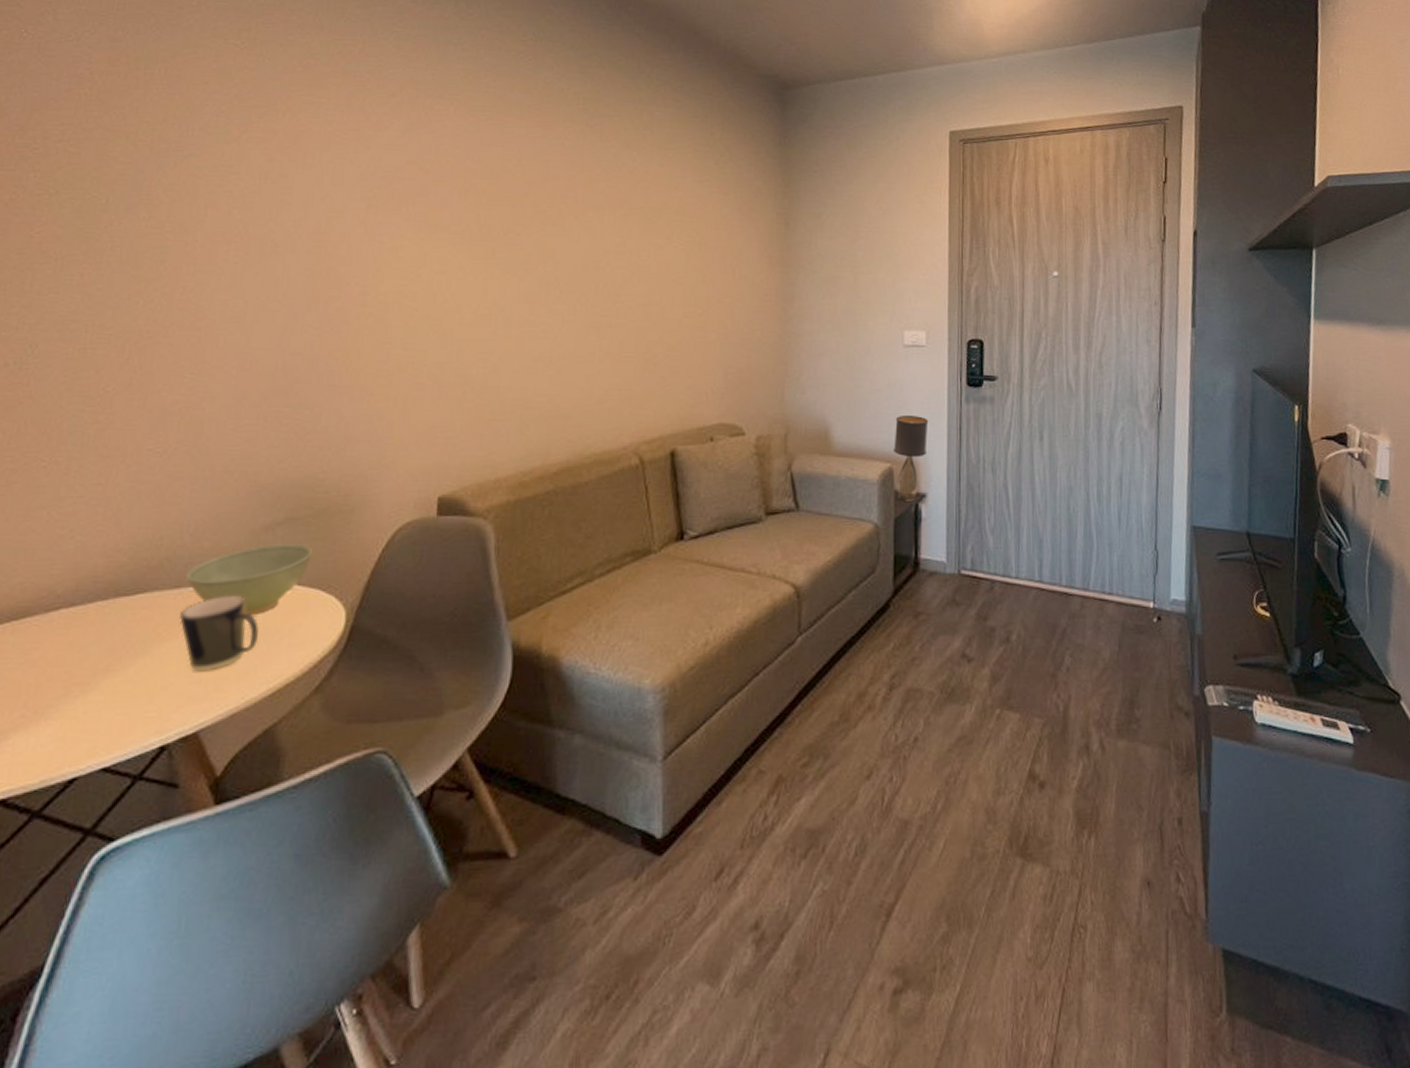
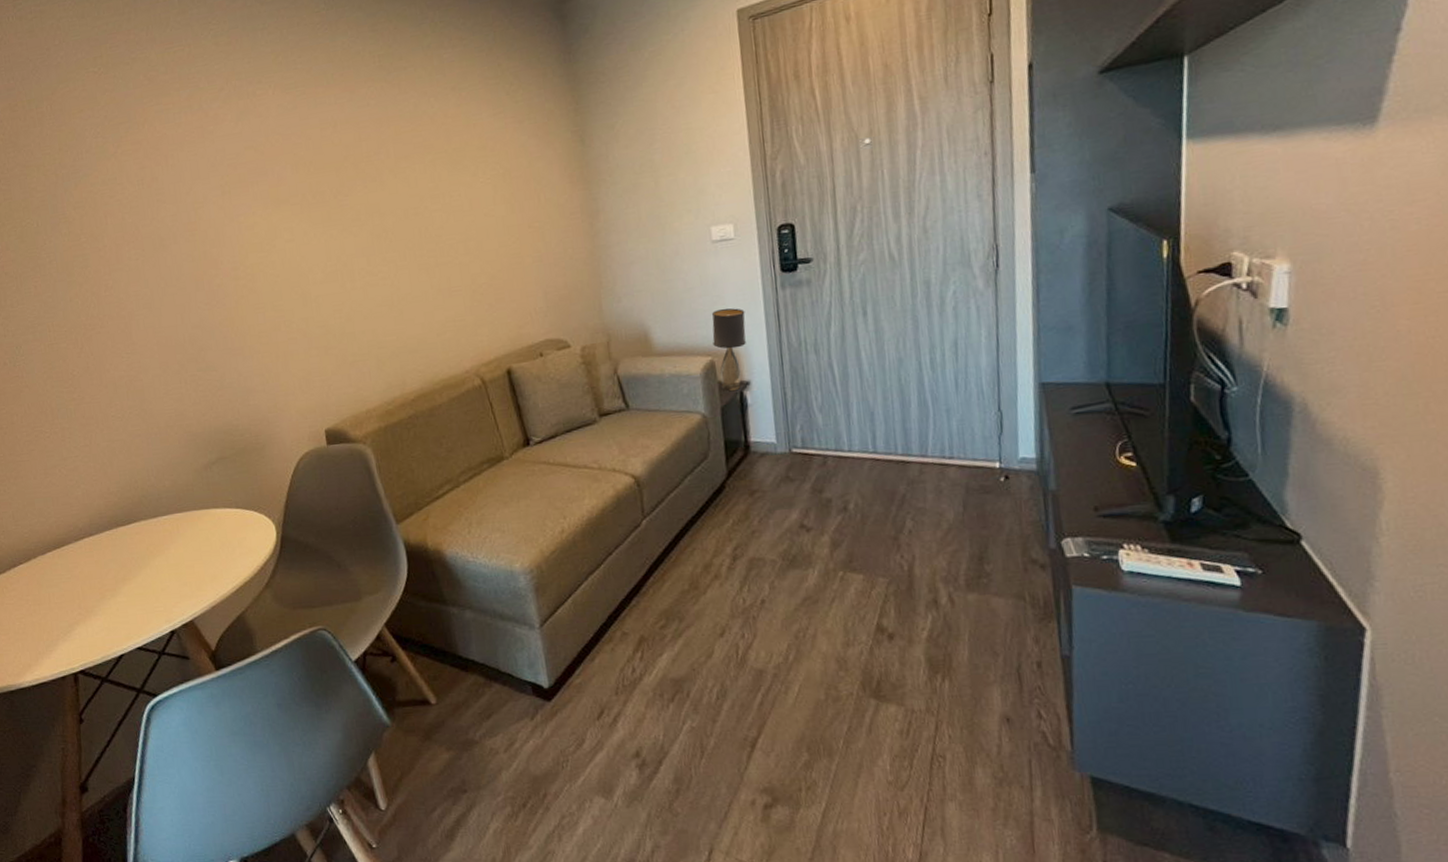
mug: present [179,595,259,672] -> none [162,519,218,577]
bowl: present [185,544,313,616] -> none [158,477,242,534]

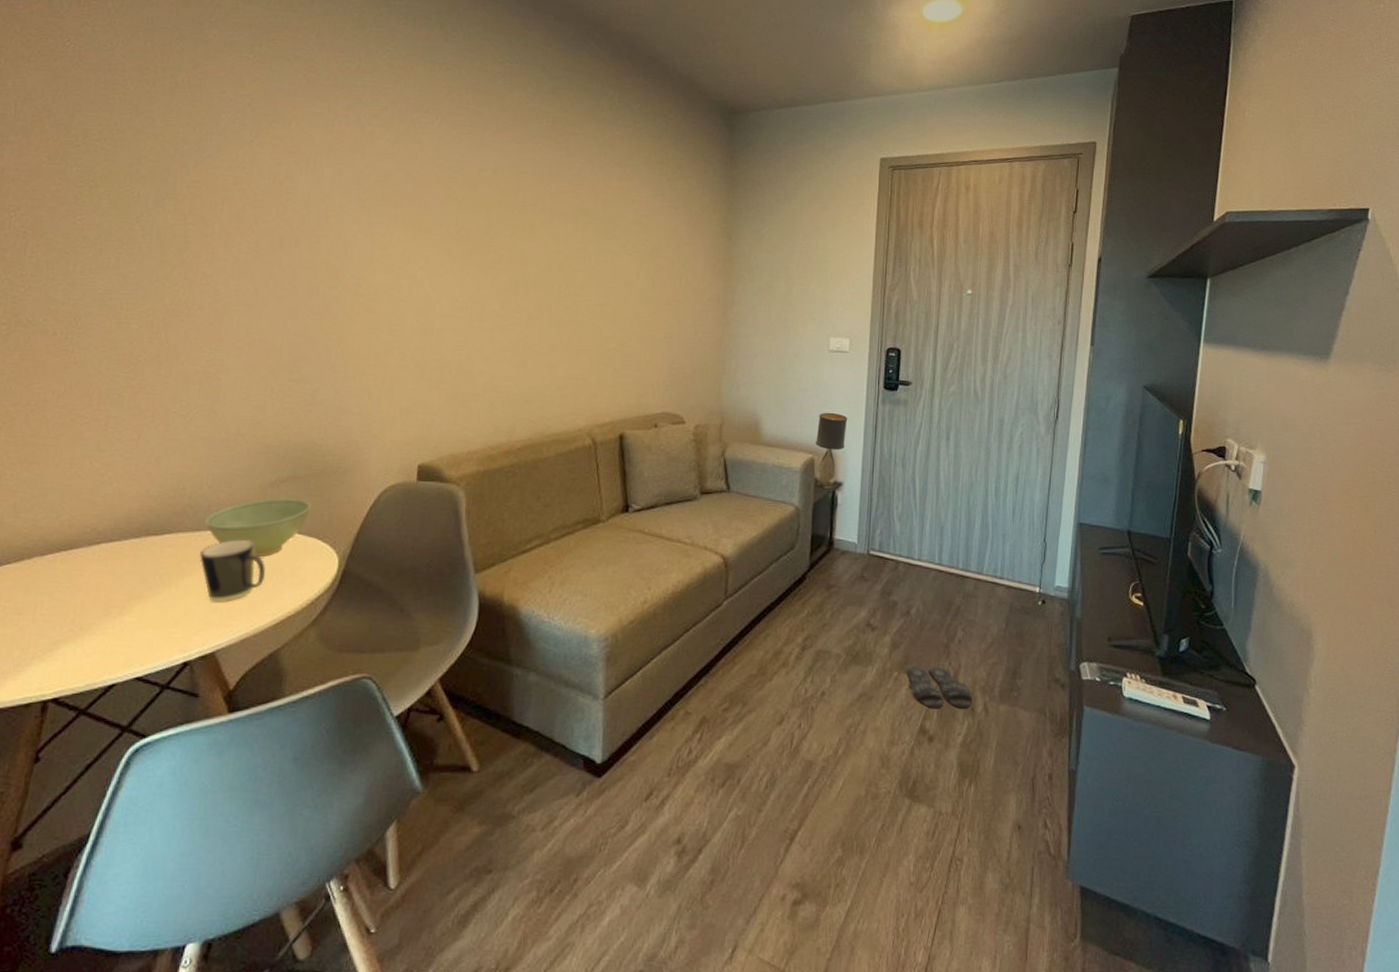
bowl: none [158,477,242,534] -> present [204,498,311,558]
mug: none [162,519,218,577] -> present [199,539,265,602]
slippers: none [853,562,935,606] -> present [907,667,973,709]

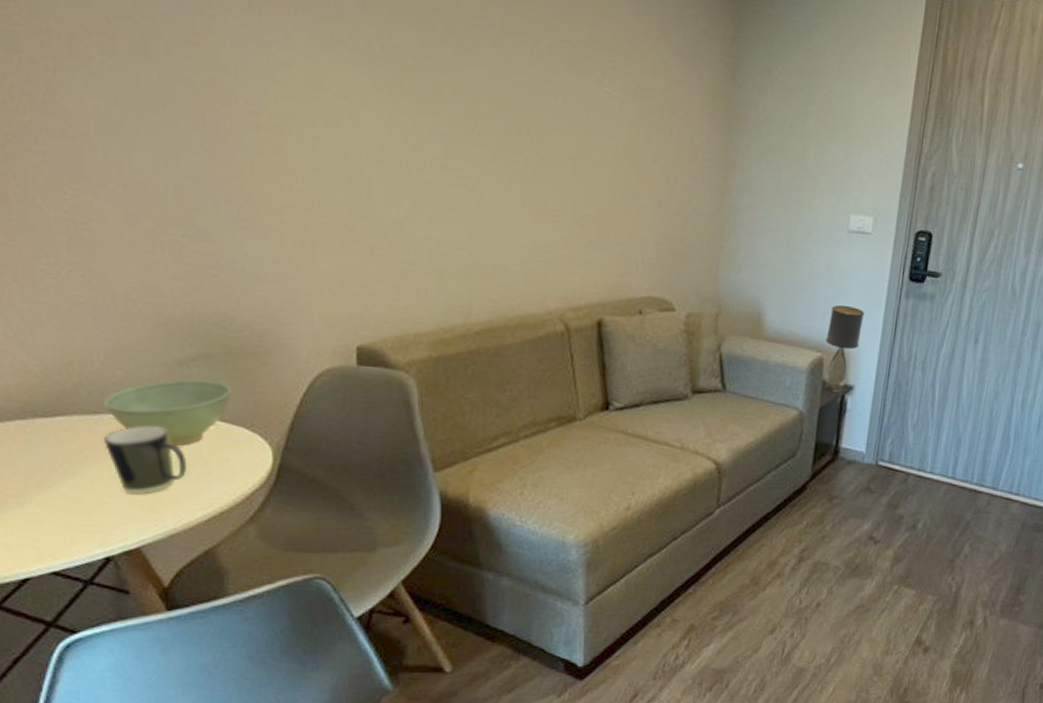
slippers: present [907,667,973,709] -> none [907,581,973,622]

